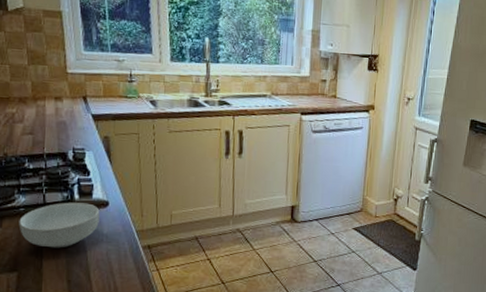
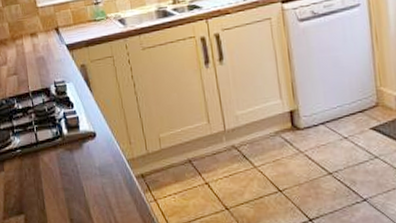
cereal bowl: present [19,202,100,248] -> none [18,136,90,187]

